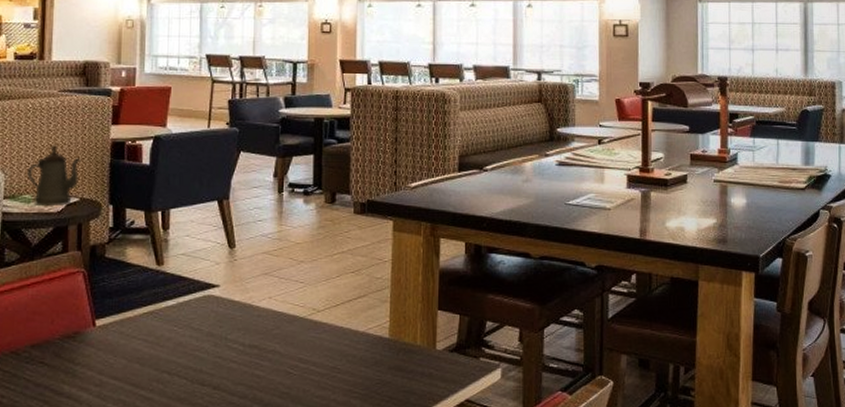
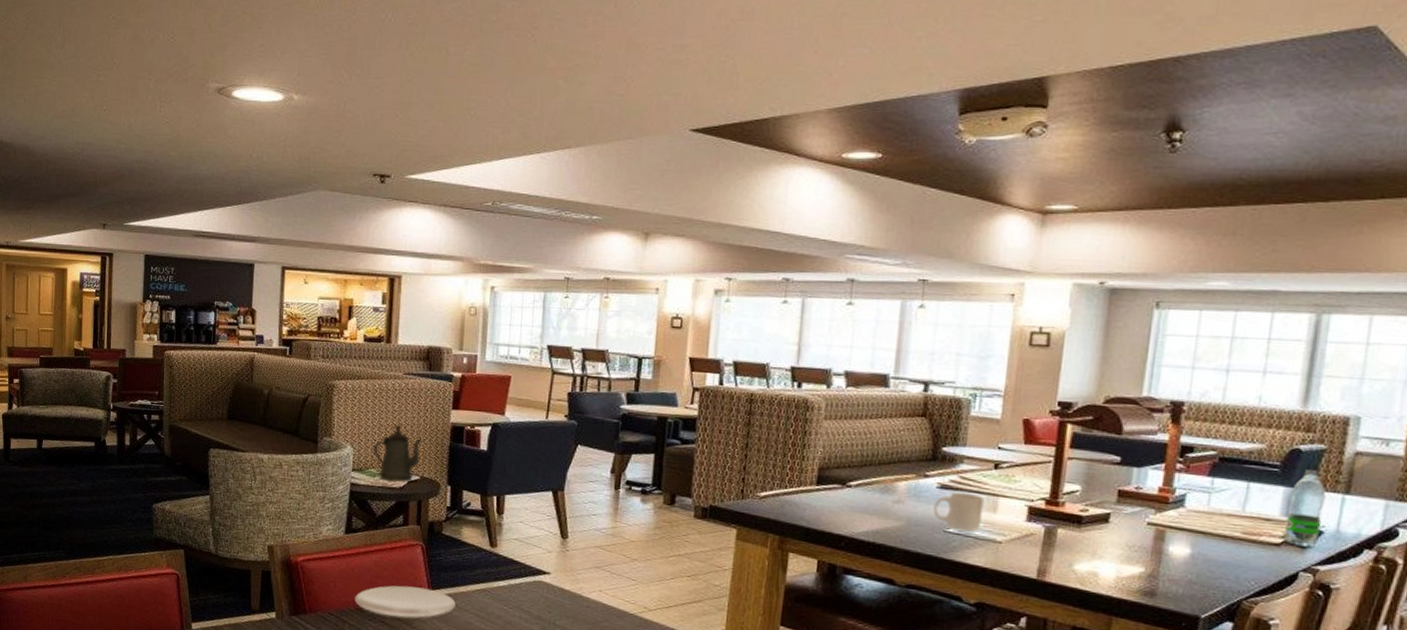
plate: none [9,319,122,357] -> present [355,585,456,620]
cup: none [555,167,594,203] -> present [933,492,984,534]
bottle: none [806,126,829,190] -> present [1284,470,1326,548]

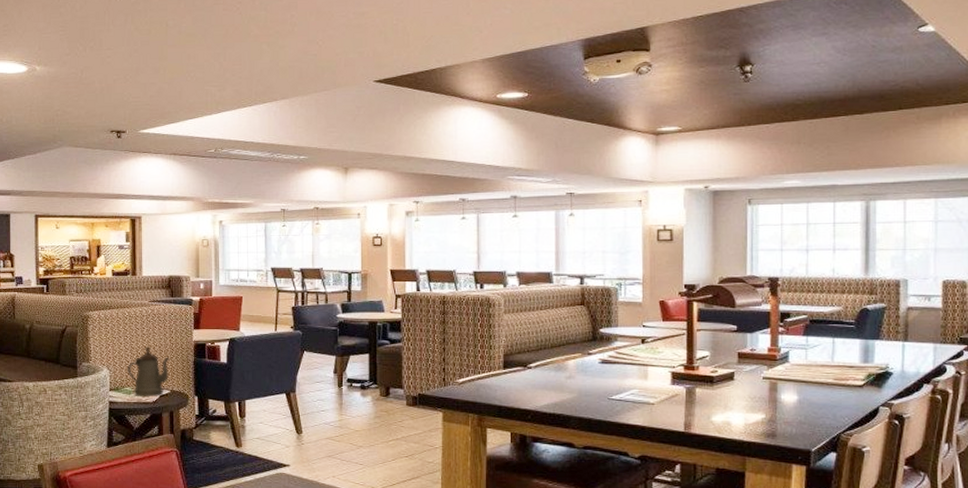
cup: present [933,492,984,534] -> none [598,365,637,398]
bottle: present [1284,470,1326,548] -> none [864,324,891,387]

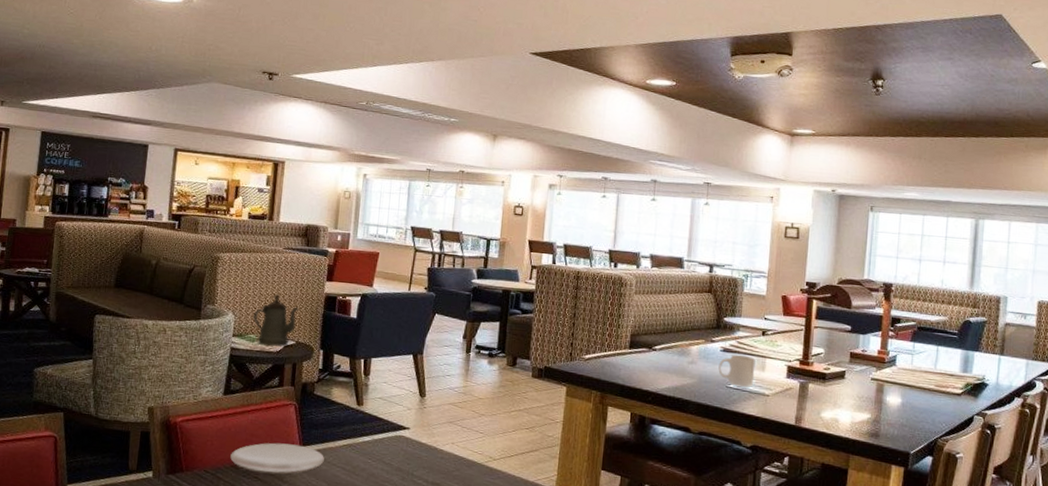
cup: none [598,365,637,398] -> present [718,354,756,389]

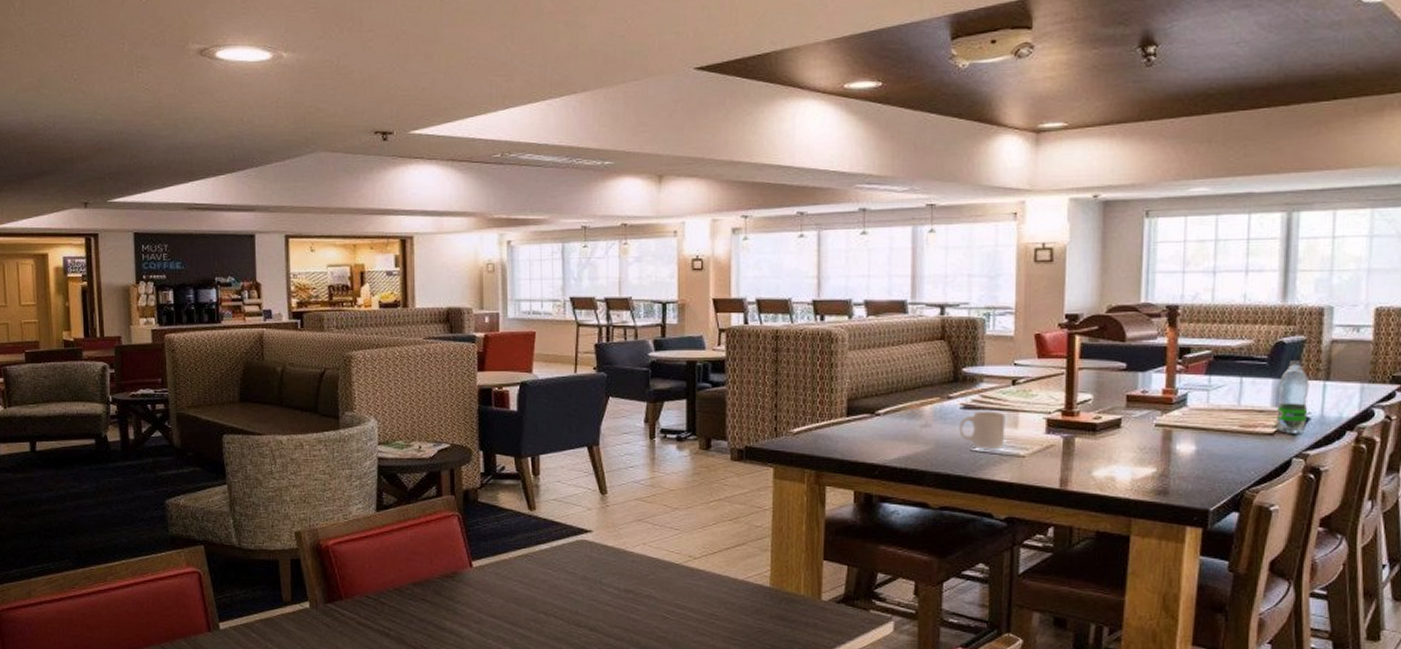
plate: present [230,442,324,475] -> none [392,559,498,595]
coffee pot: present [253,294,299,347] -> none [399,392,449,453]
bottle: none [963,336,988,397] -> present [1276,361,1309,435]

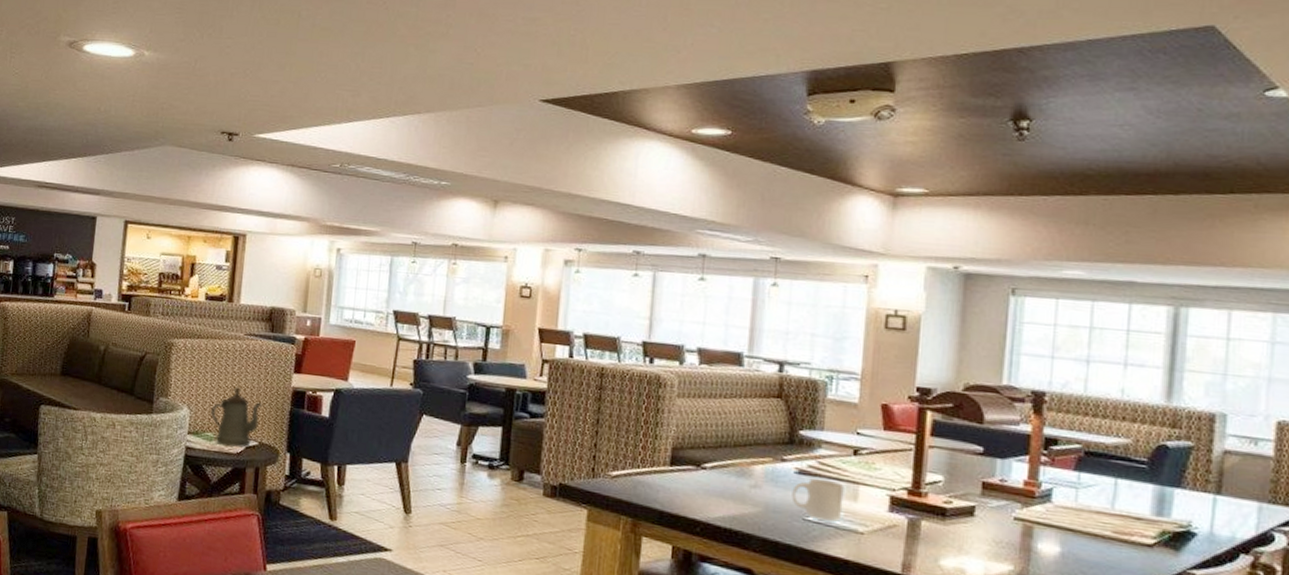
coffee pot: none [399,392,449,453] -> present [211,387,262,448]
bottle: present [1276,361,1309,435] -> none [1156,467,1197,550]

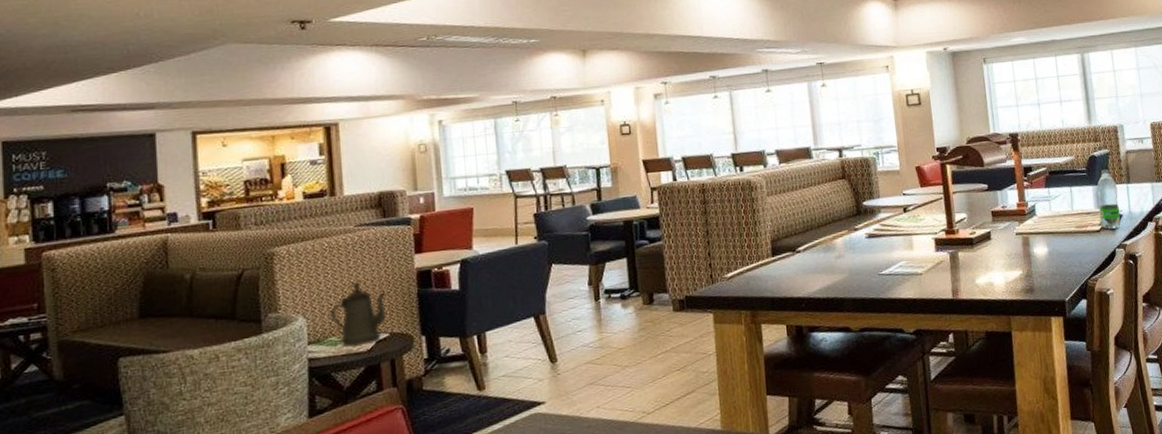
cup: present [791,478,844,523] -> none [866,237,905,273]
bottle: none [1156,467,1197,550] -> present [1097,169,1121,230]

